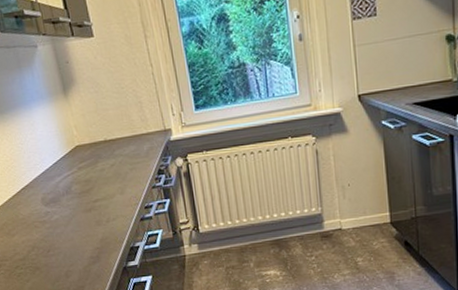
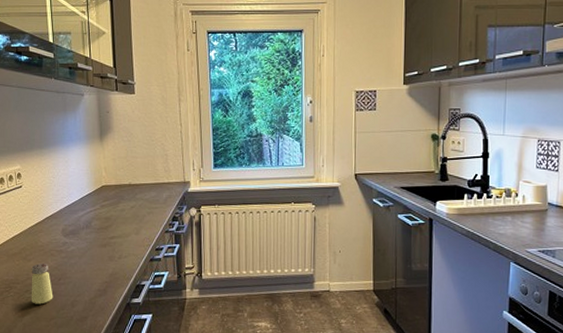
saltshaker: none [17,237,46,279] -> present [31,263,53,305]

